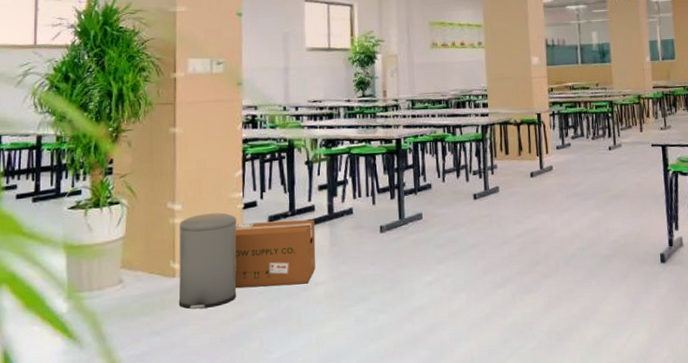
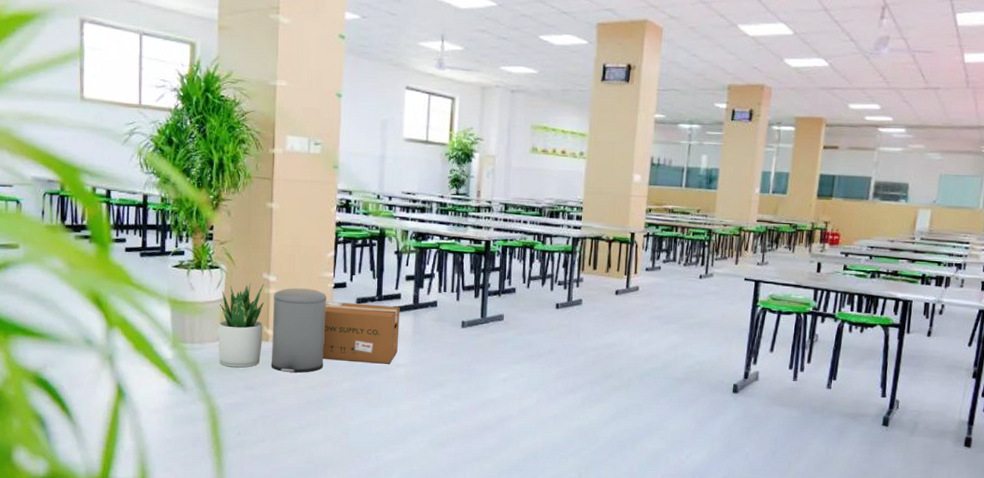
planter: none [120,214,170,313] -> present [219,282,265,368]

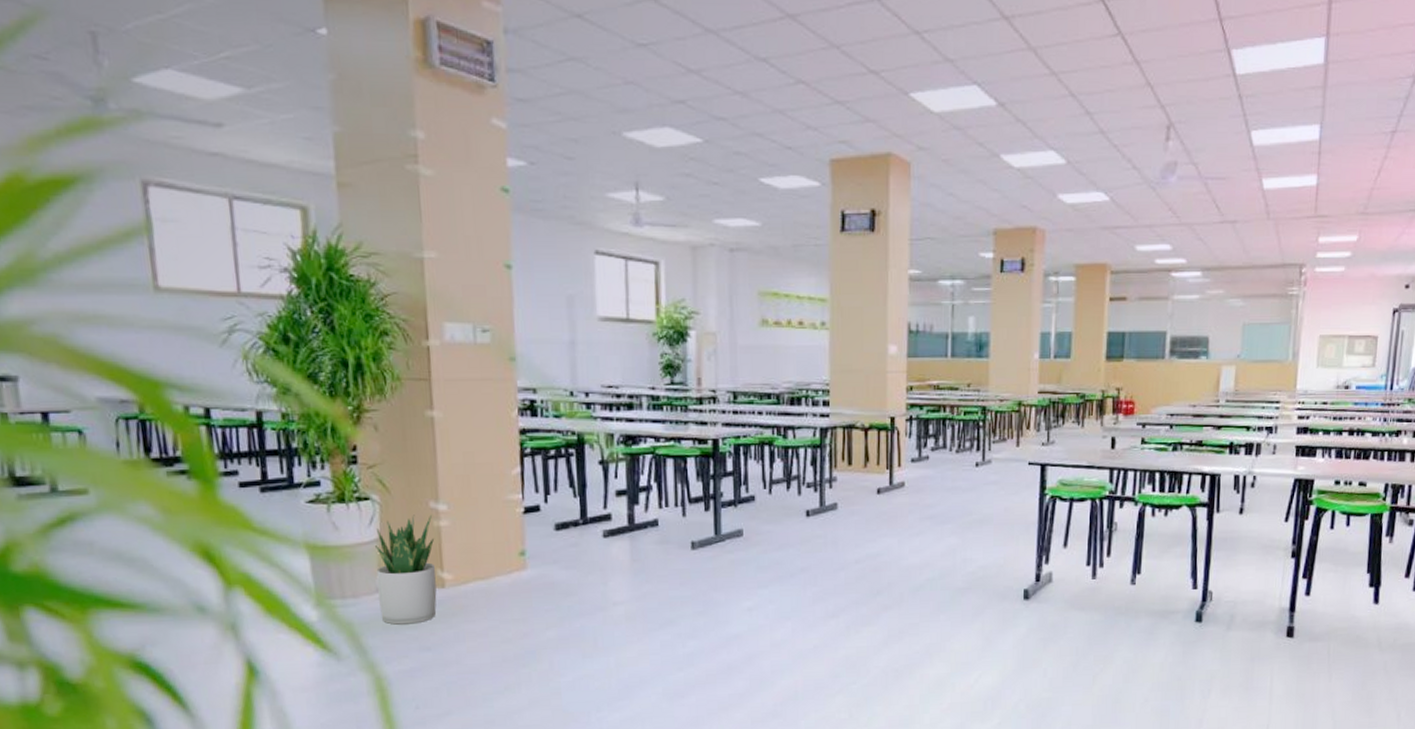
pedal bin: present [271,288,326,373] -> none [446,516,520,625]
box: present [323,301,400,364] -> none [514,529,614,604]

